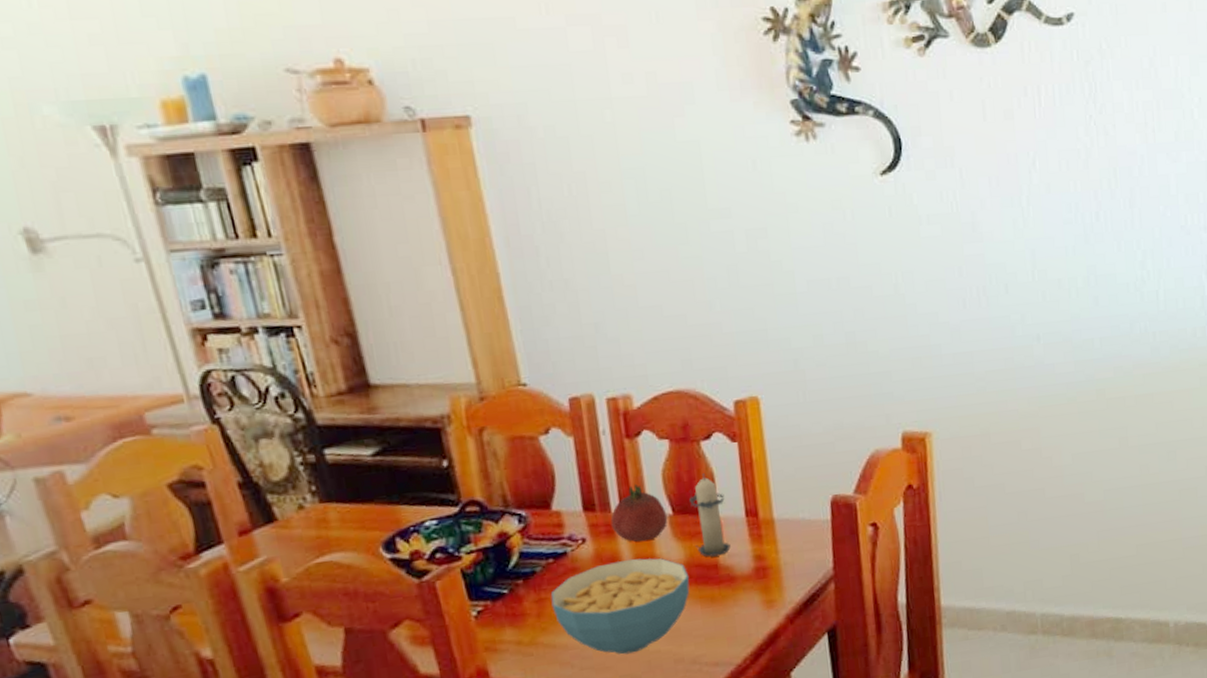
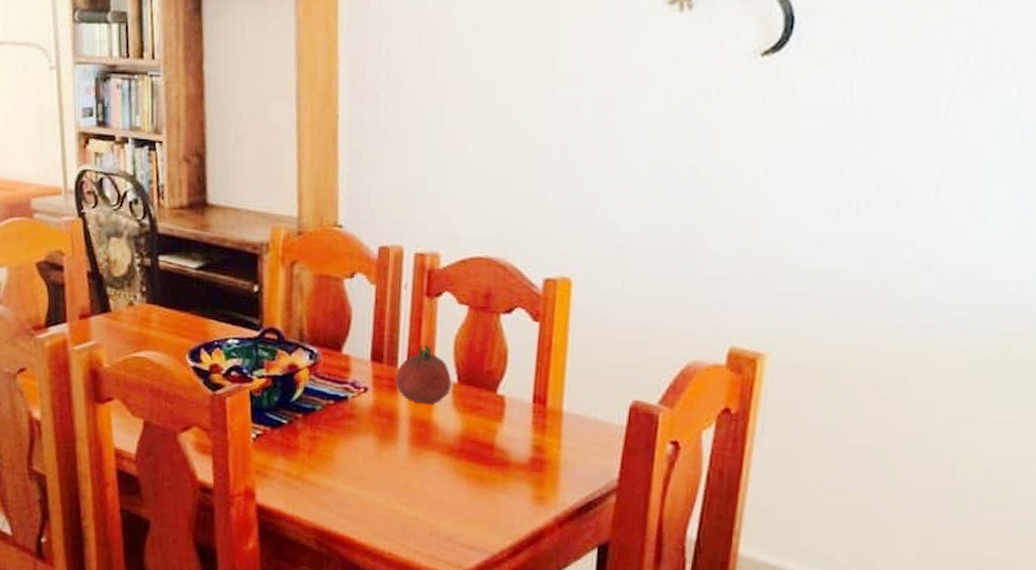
cereal bowl: present [550,558,690,655] -> none [324,417,462,514]
candle: present [688,474,731,558] -> none [474,348,515,437]

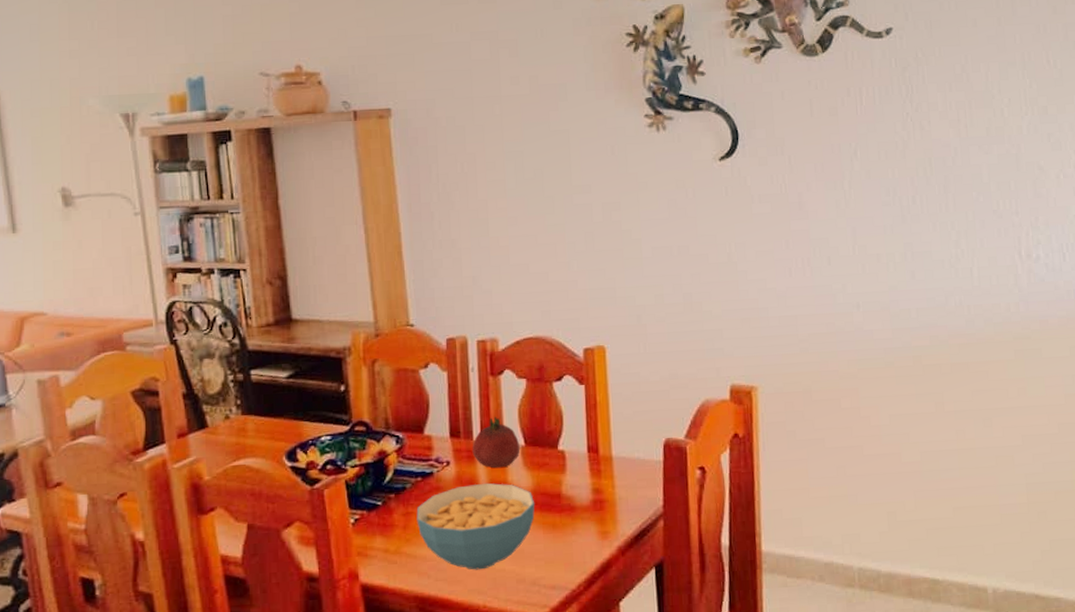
cereal bowl: none [324,417,462,514] -> present [416,482,535,570]

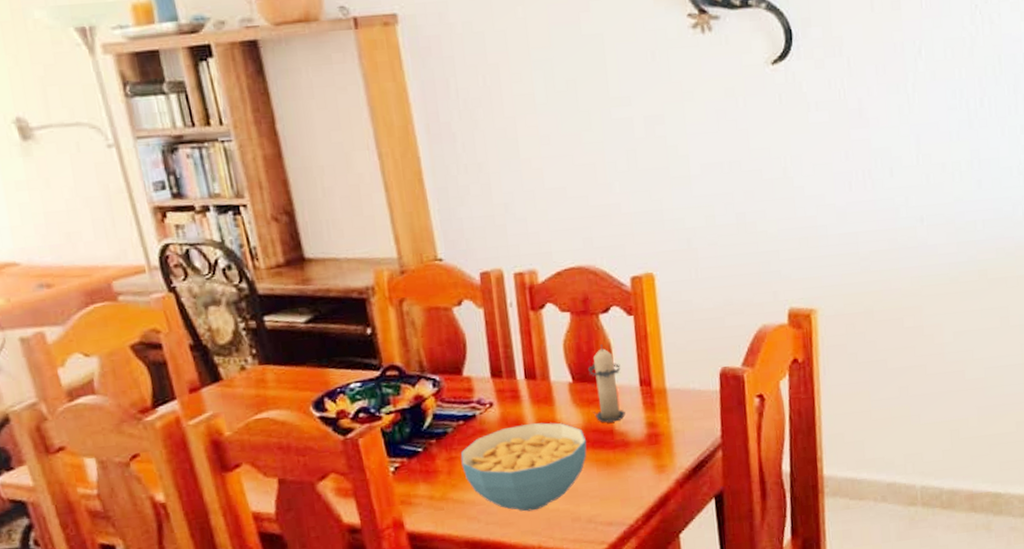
fruit: present [472,416,521,469] -> none [516,353,568,408]
candle: none [539,411,573,487] -> present [587,345,625,423]

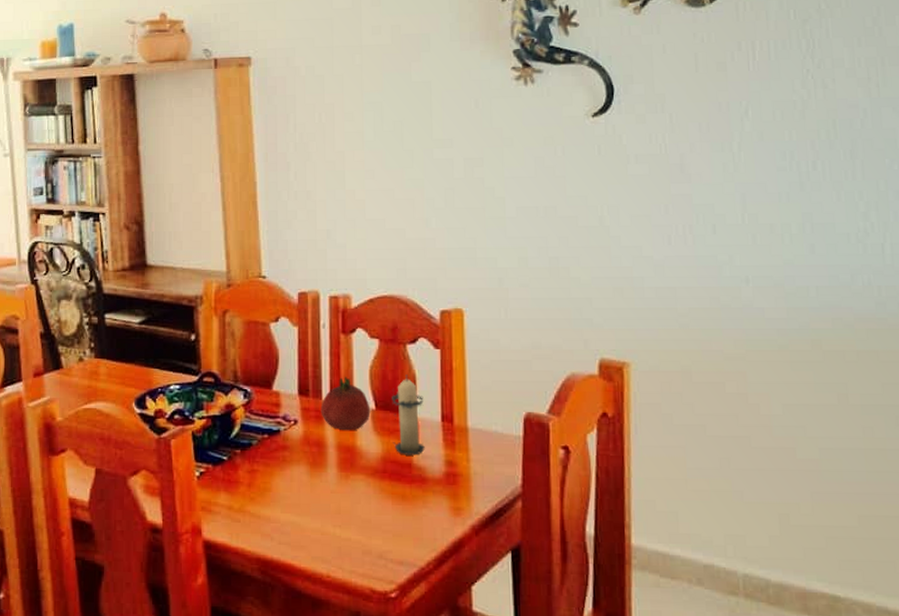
cereal bowl: present [460,422,587,512] -> none [262,445,385,537]
fruit: none [516,353,568,408] -> present [320,376,371,431]

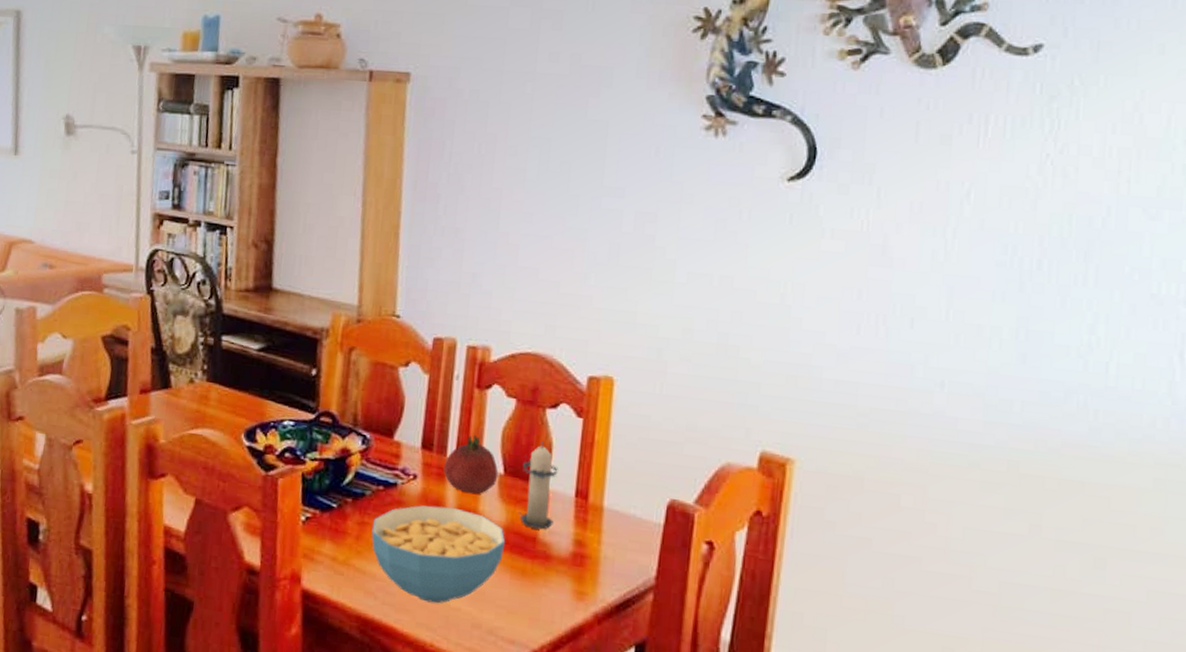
cereal bowl: none [262,445,385,537] -> present [371,505,506,604]

